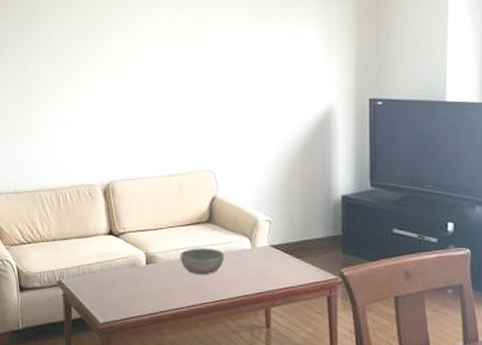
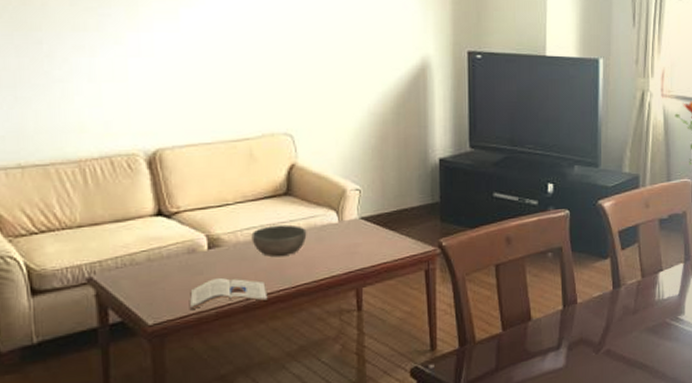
magazine: none [131,288,192,313] -> present [190,277,268,309]

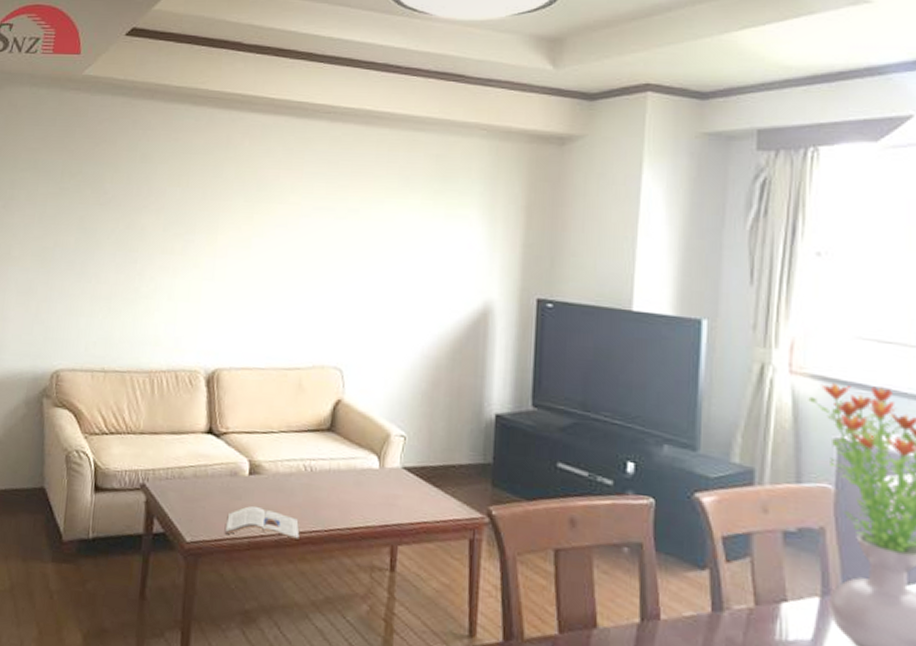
bowl: present [251,224,307,257] -> none [290,460,346,496]

